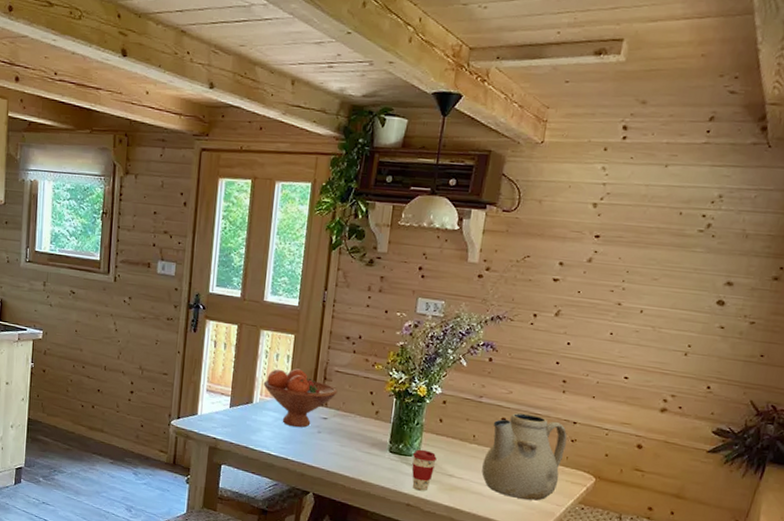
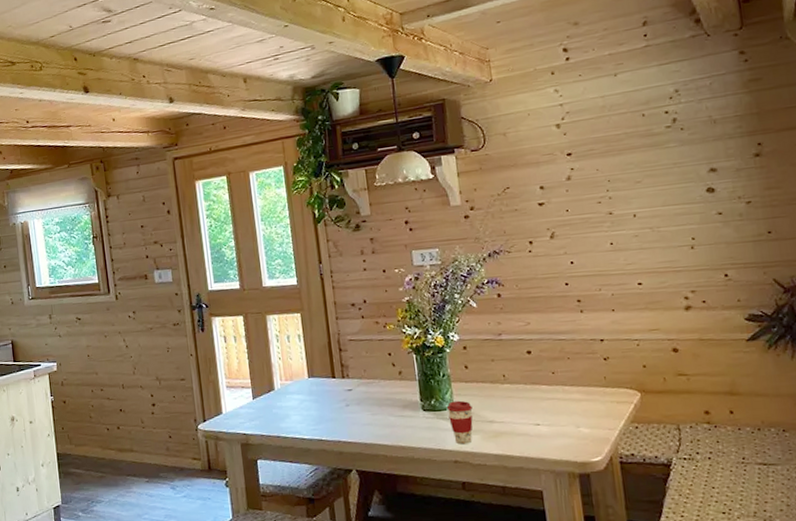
fruit bowl: present [263,368,338,428] -> none [280,345,356,405]
teapot: present [482,412,567,501] -> none [519,340,604,431]

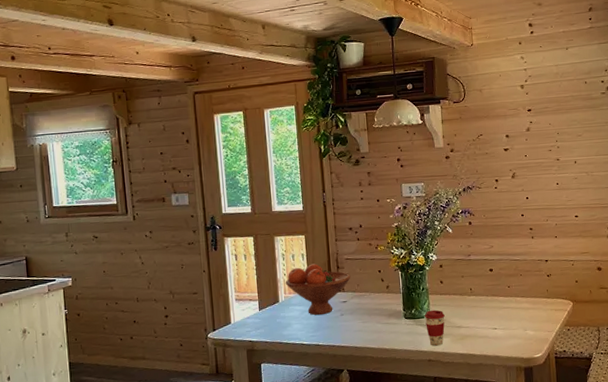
fruit bowl: none [280,345,356,405] -> present [285,263,351,315]

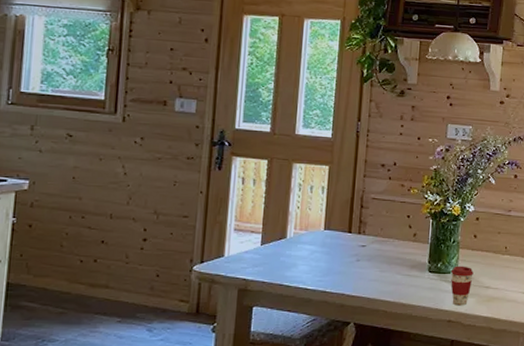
fruit bowl: present [285,263,351,315] -> none [297,199,375,257]

